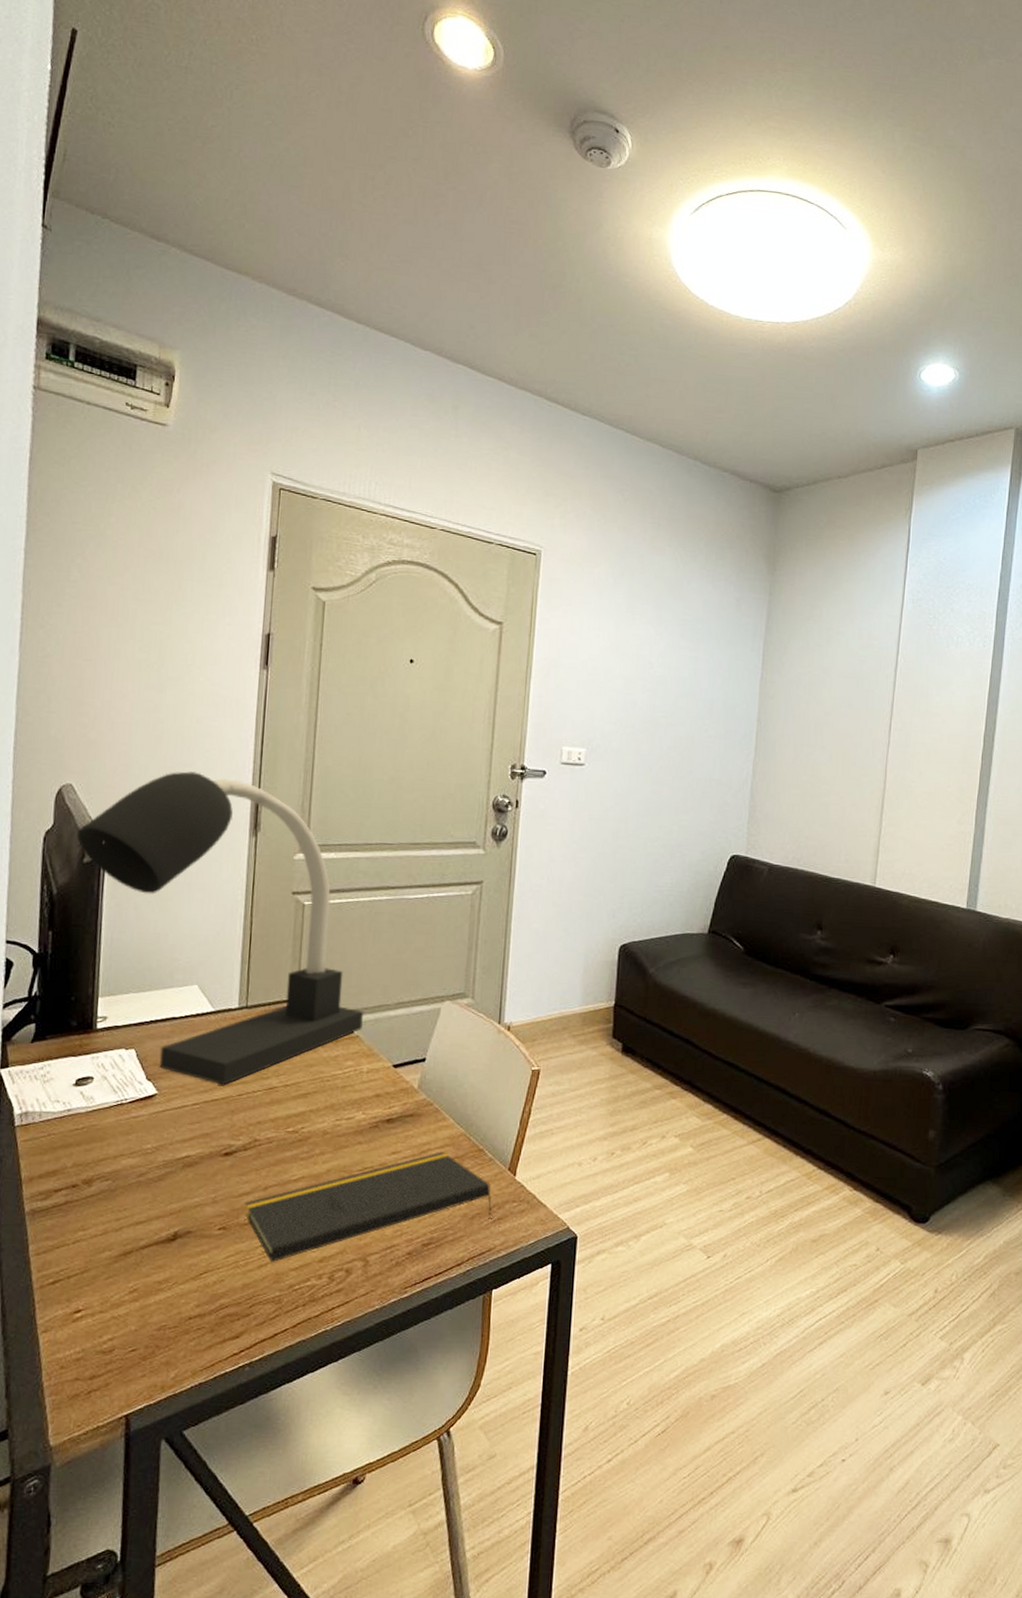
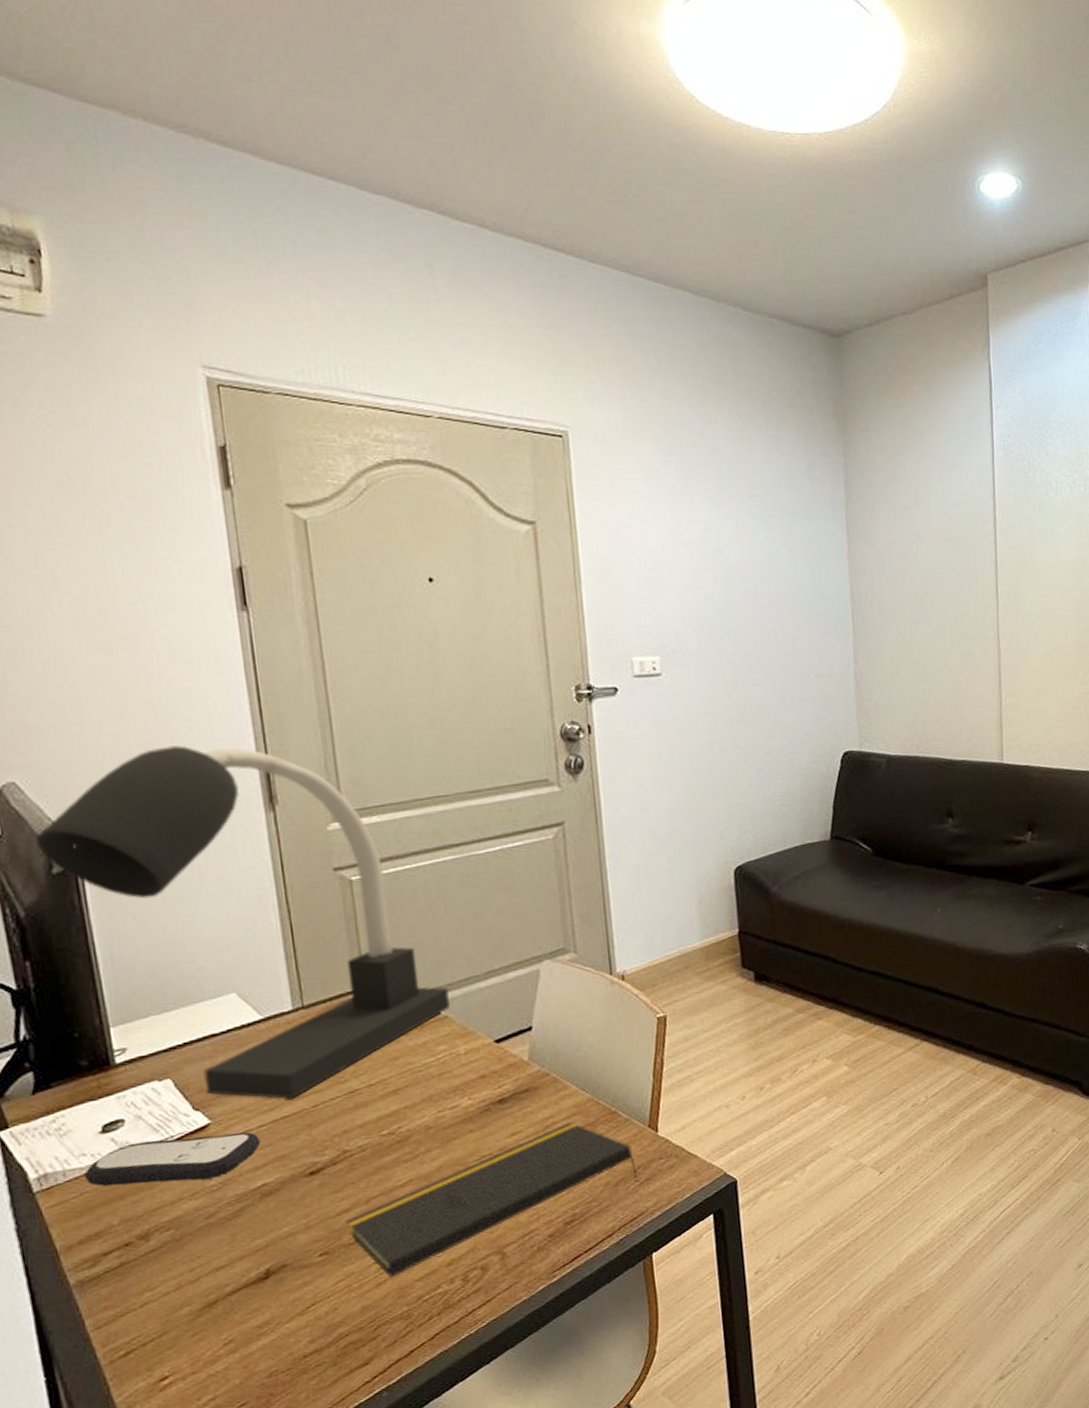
remote control: none [54,1099,192,1142] -> present [84,1132,261,1186]

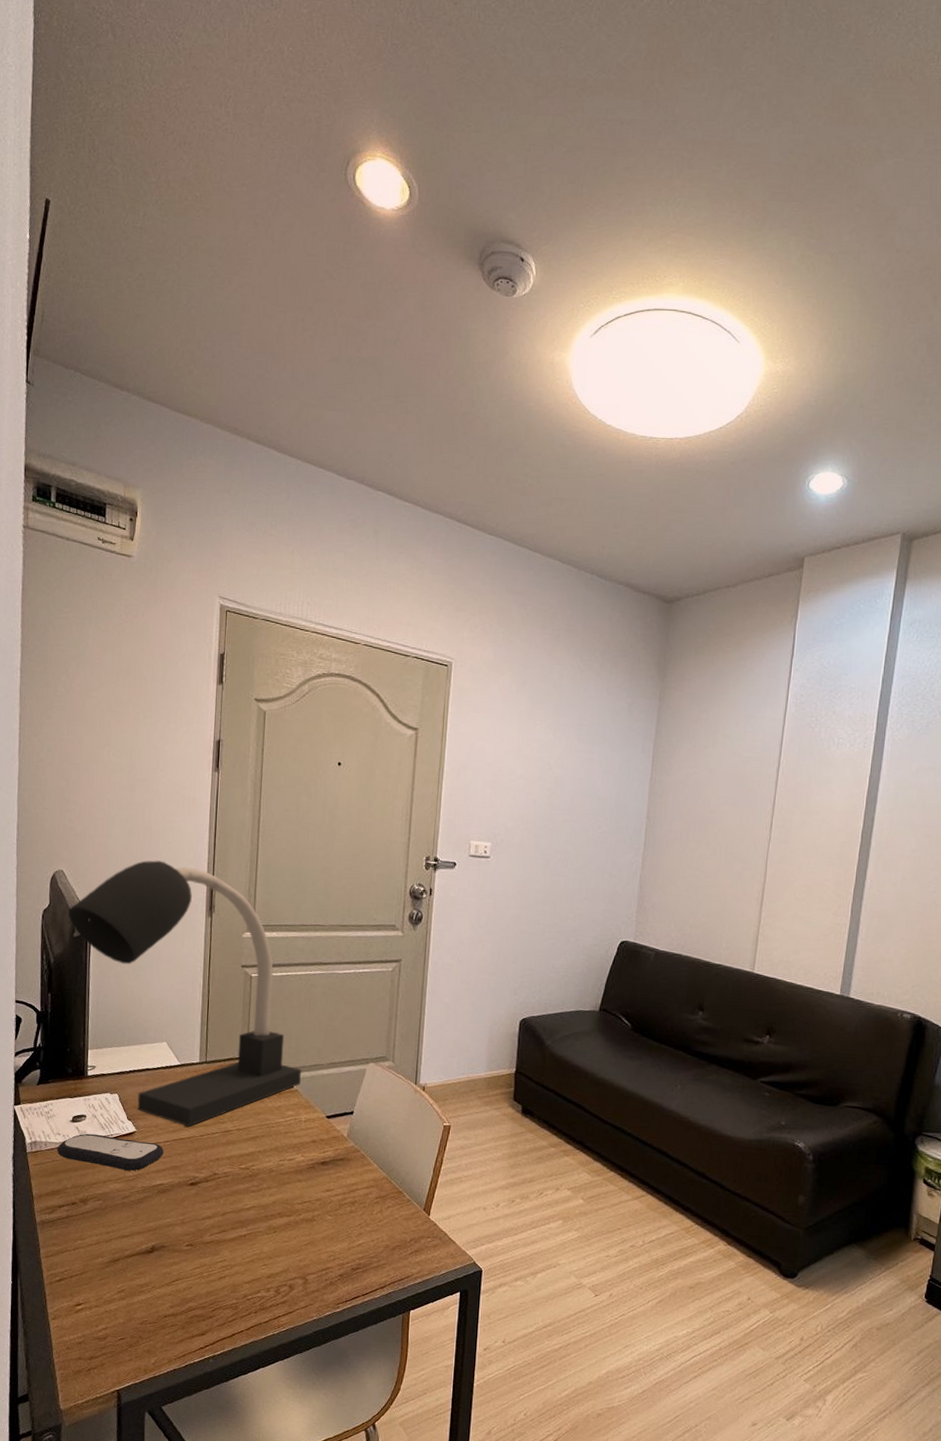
notepad: present [346,1122,639,1277] -> none [207,1191,410,1275]

